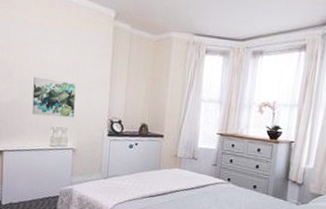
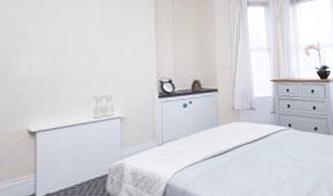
wall art: present [32,77,76,118] -> none [70,45,119,86]

